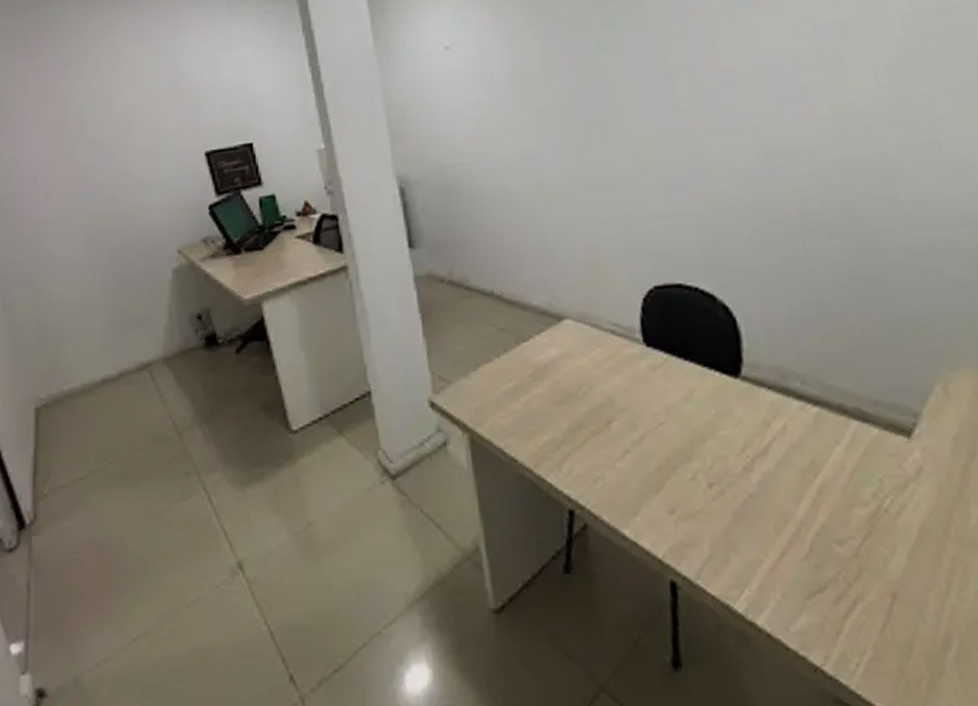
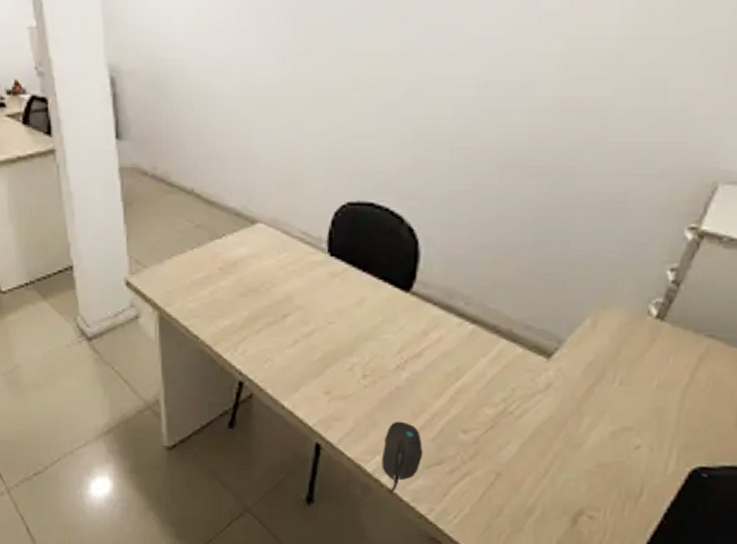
computer mouse: none [749,538,799,640] -> present [382,421,423,493]

